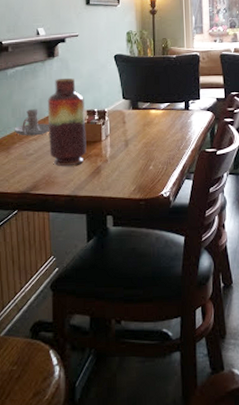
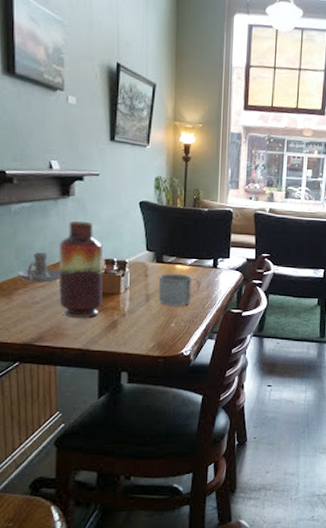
mug: none [135,119,175,149] -> present [158,274,201,306]

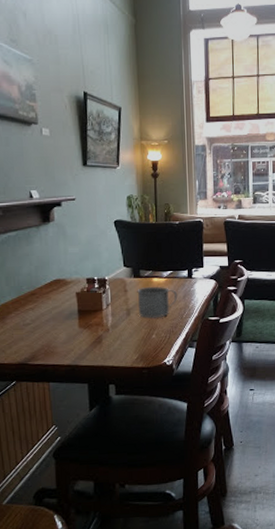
candle holder: present [18,252,61,283] -> none [9,277,48,305]
vase: present [58,220,103,319] -> none [43,244,87,336]

